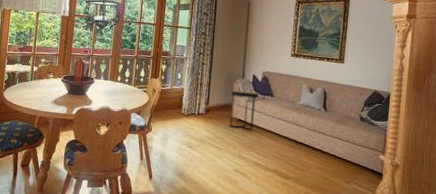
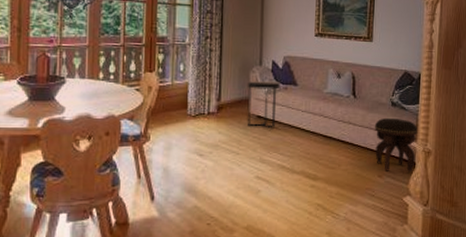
footstool: none [343,131,386,183] -> present [374,118,418,172]

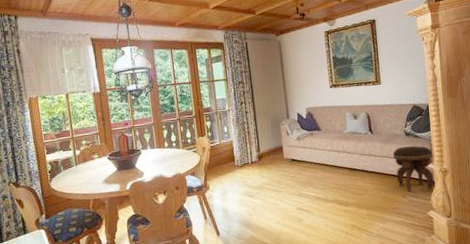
side table: present [246,80,280,129] -> none [279,129,307,169]

